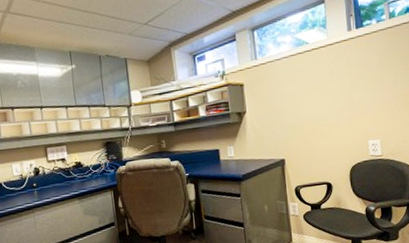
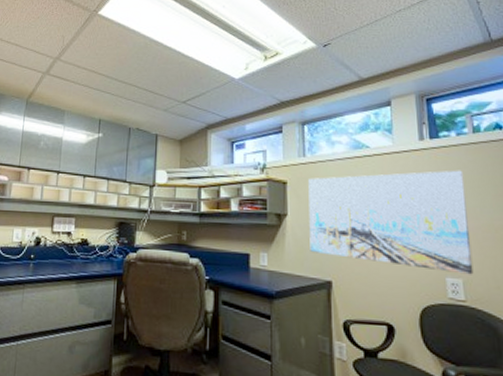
wall art: none [261,52,388,140] -> present [308,170,474,275]

